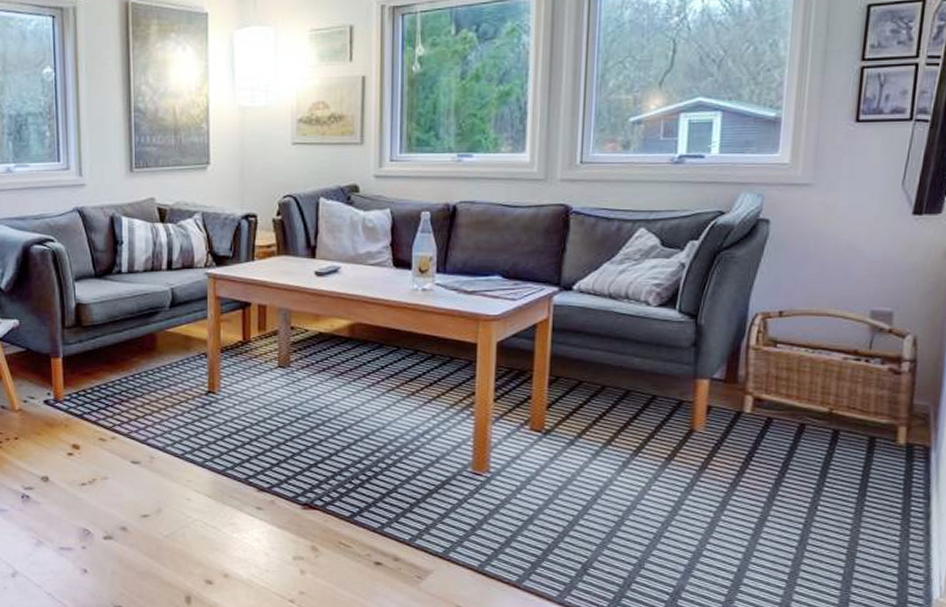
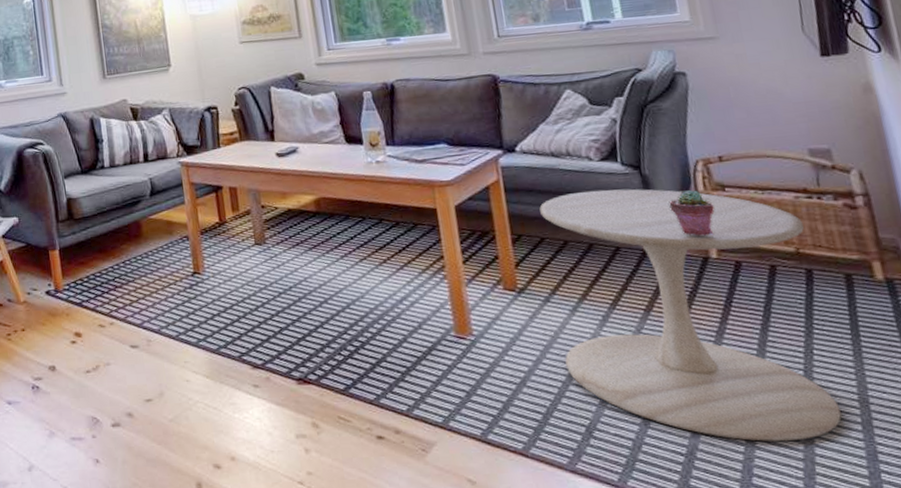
side table: none [576,336,844,586] -> present [539,189,842,442]
potted succulent: none [716,342,761,390] -> present [669,189,715,236]

